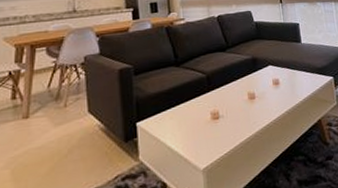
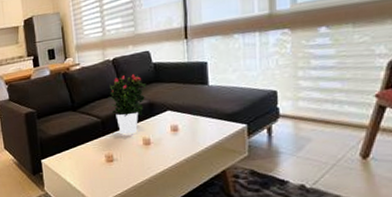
potted flower: none [213,31,250,90] -> present [108,74,147,135]

